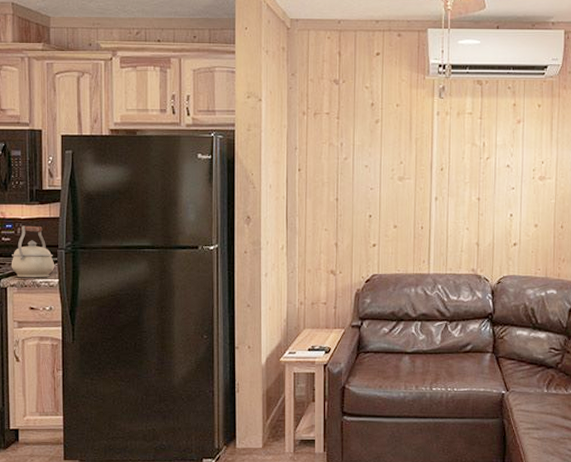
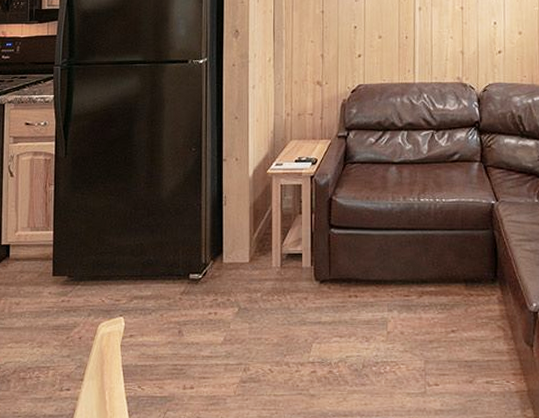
kettle: present [11,225,54,278] -> none [9,43,50,94]

